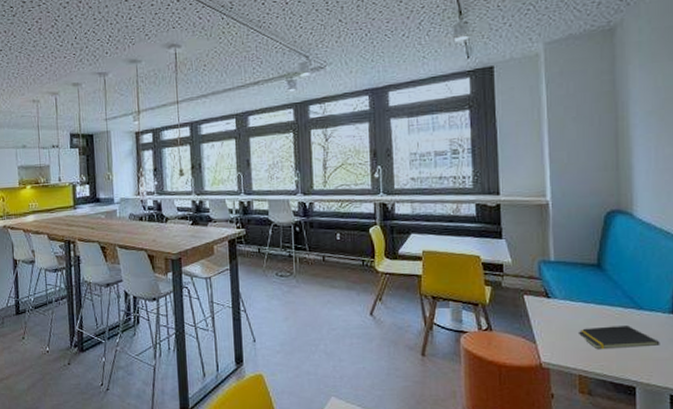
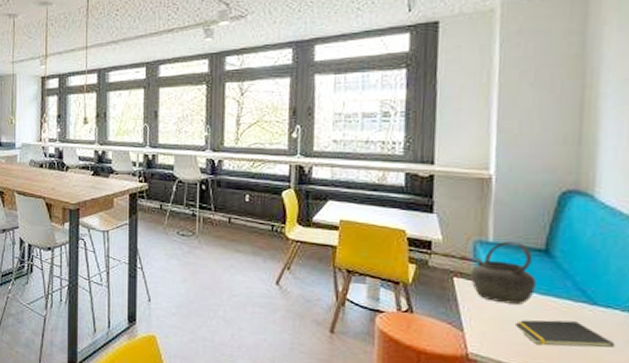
kettle: none [538,258,592,315] -> present [470,240,536,304]

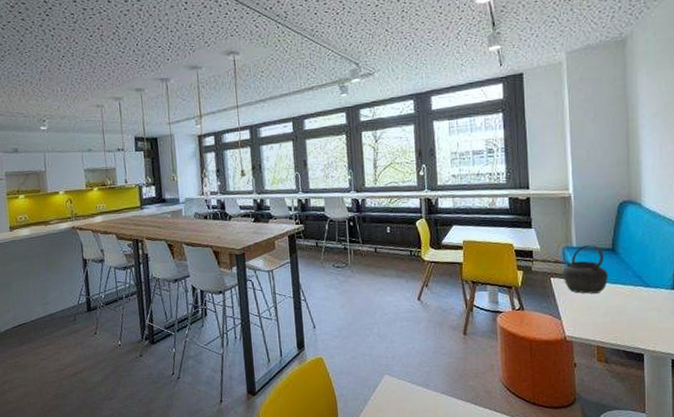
notepad: present [516,320,615,348] -> none [597,301,664,323]

